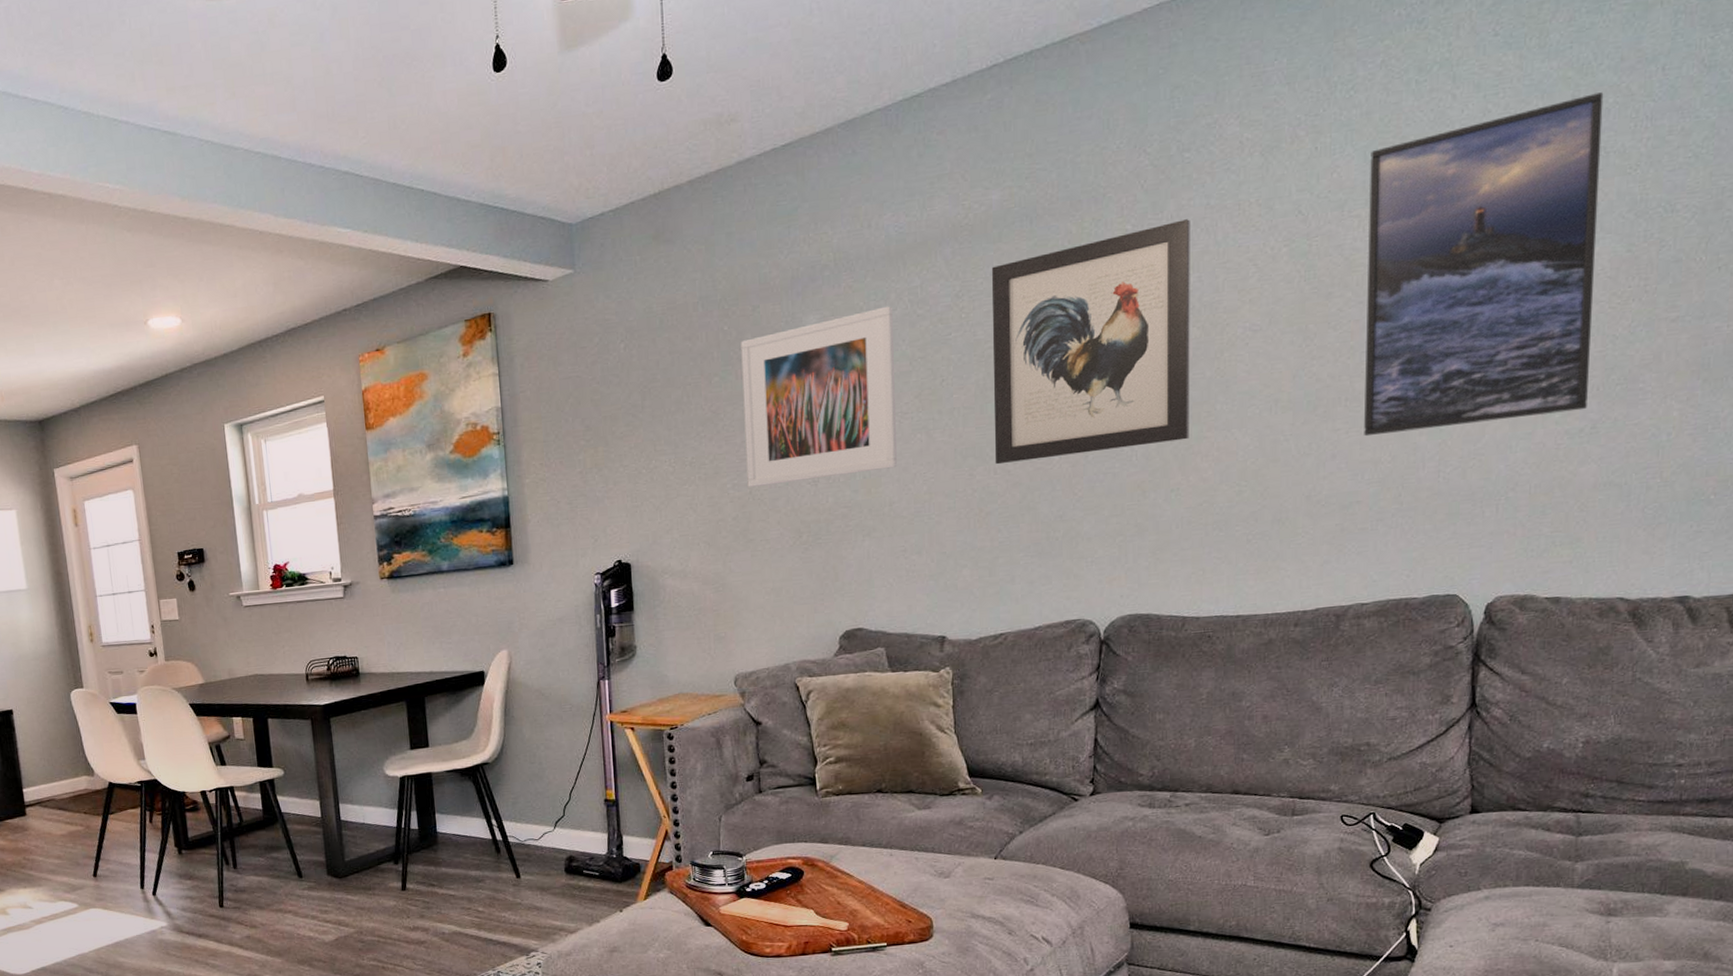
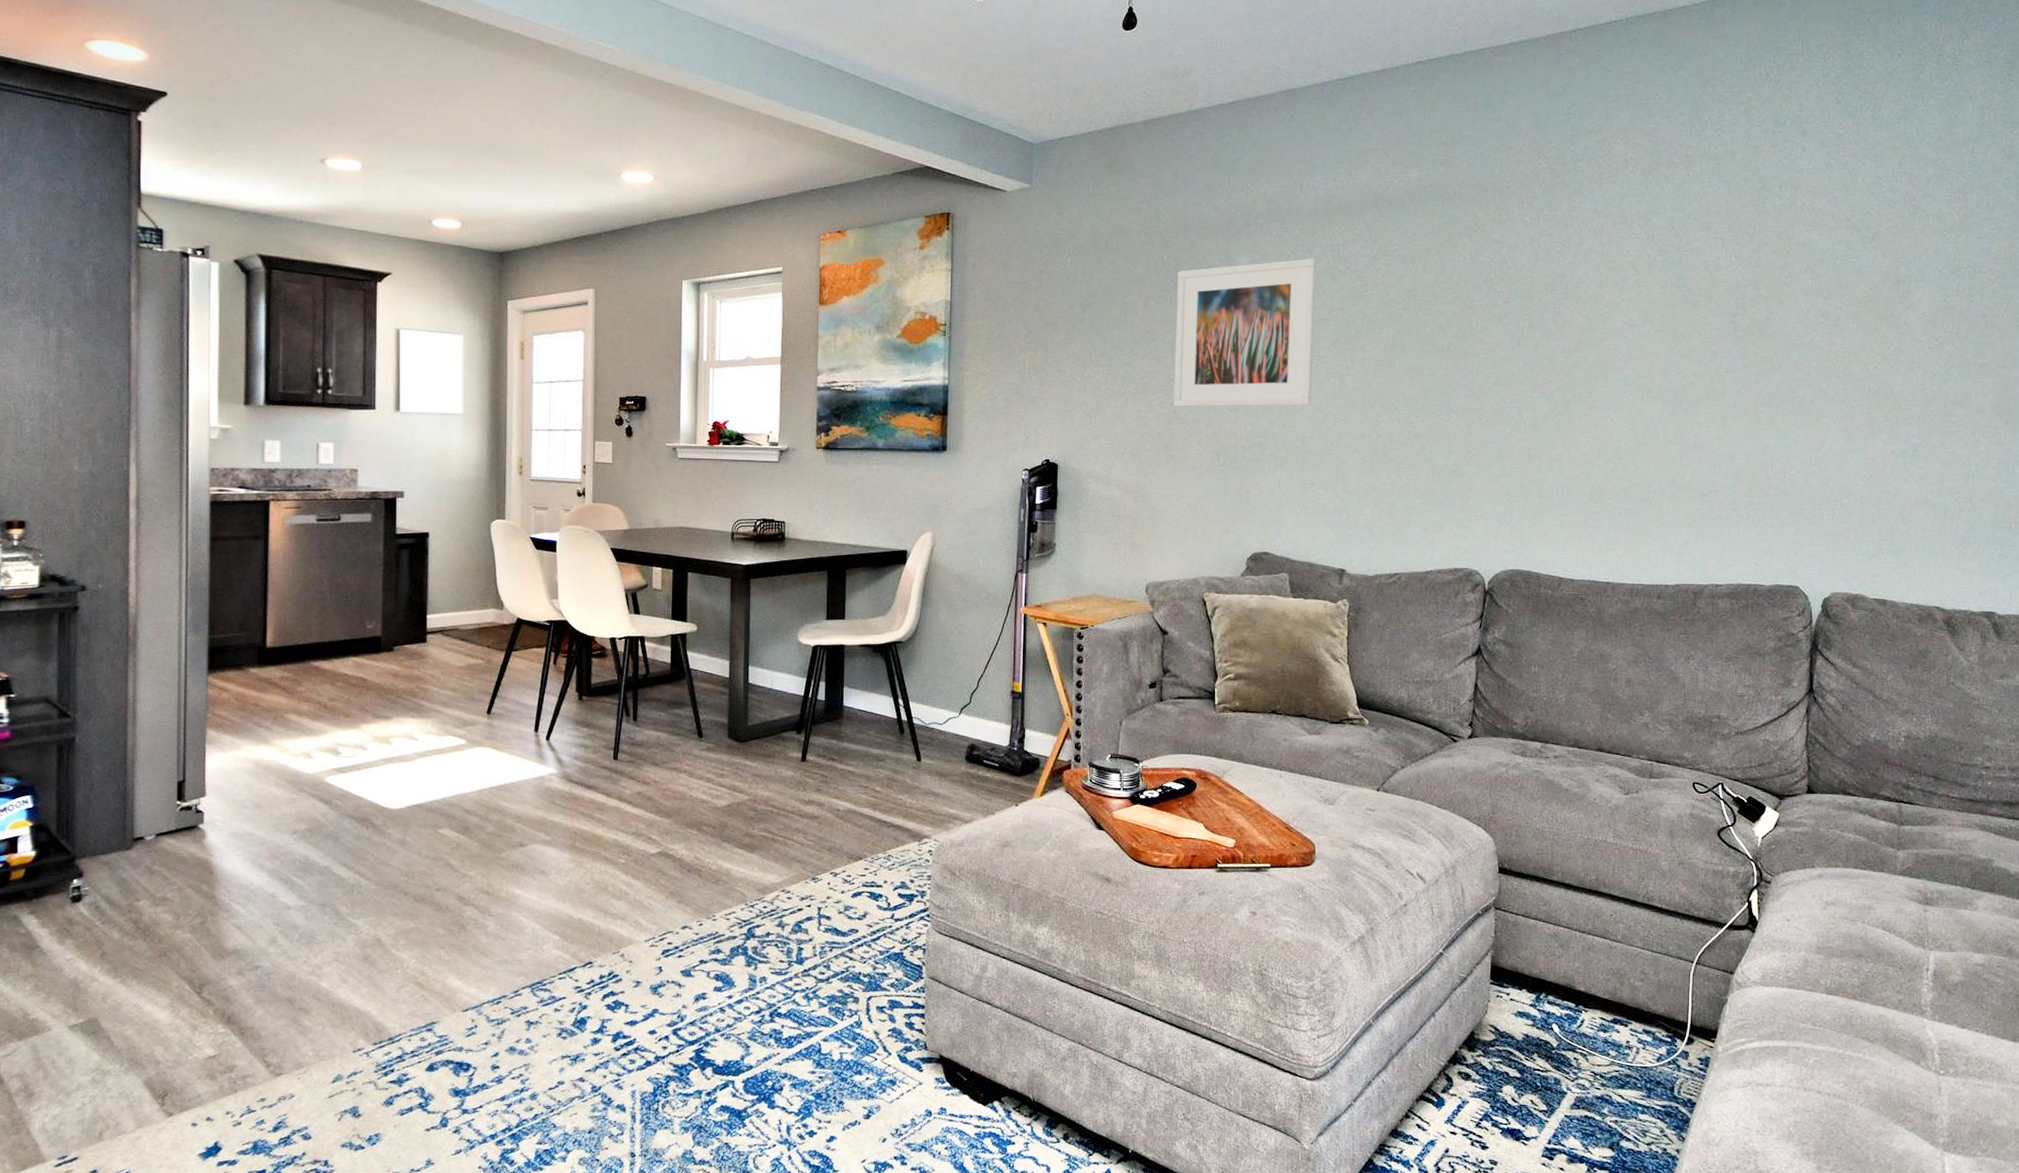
wall art: present [991,219,1190,465] -> none [1399,219,1580,416]
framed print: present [1364,92,1604,437] -> none [1722,164,1925,434]

